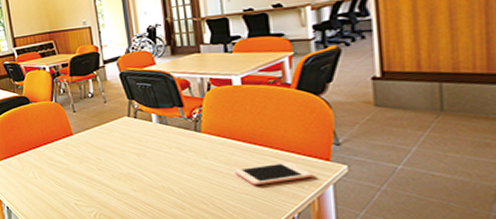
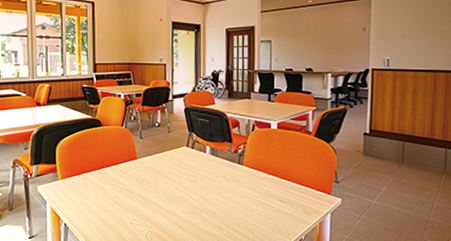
cell phone: present [235,162,313,186] -> none [264,194,318,212]

